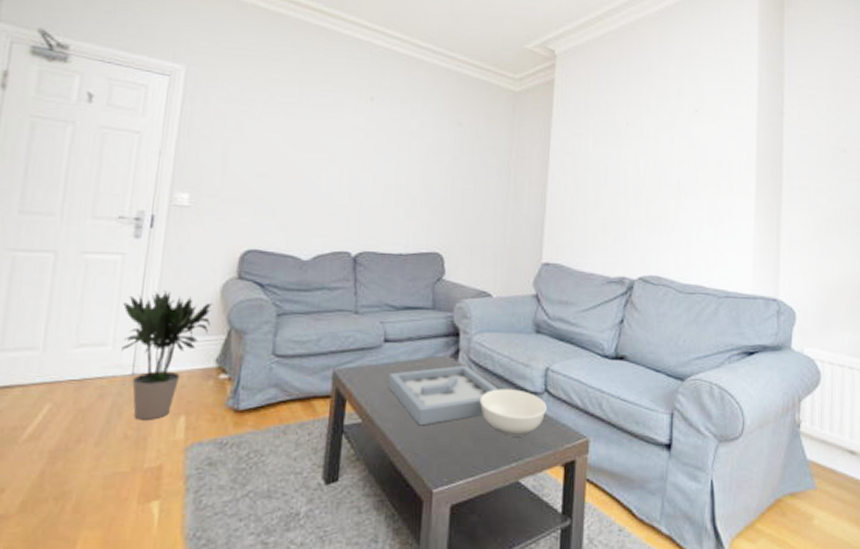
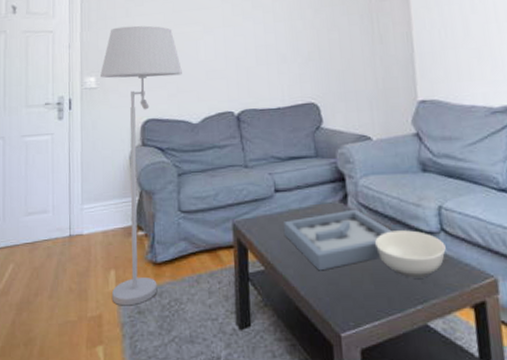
potted plant: present [122,290,212,420] -> none [57,162,125,275]
floor lamp: none [178,140,297,457] -> present [100,25,182,306]

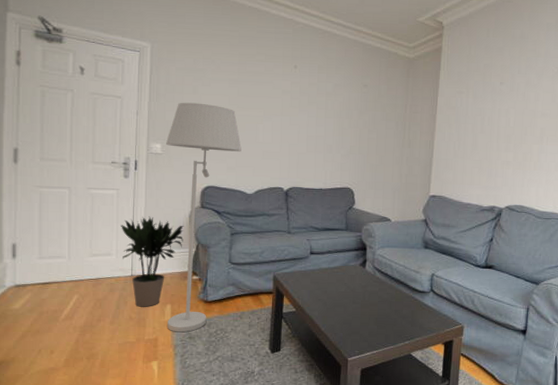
potted plant: none [57,162,125,275] -> present [121,216,184,307]
decorative tray: present [283,209,393,271] -> none [313,271,397,314]
bowl: present [375,230,446,278] -> none [382,289,432,323]

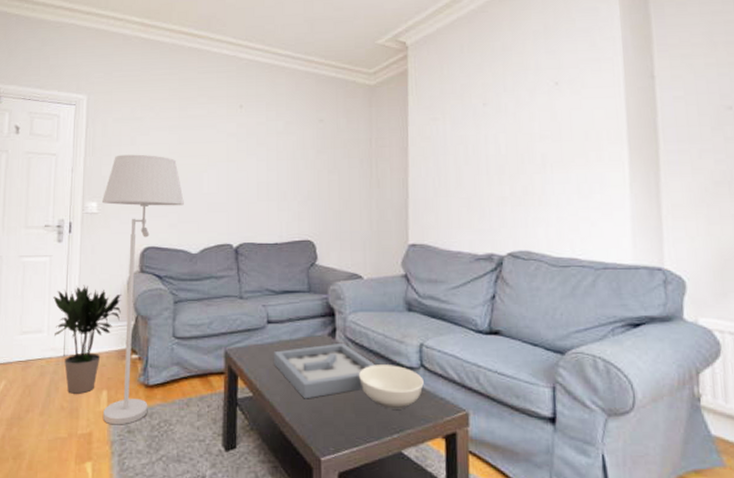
decorative tray: none [313,271,397,314] -> present [273,342,377,399]
bowl: none [382,289,432,323] -> present [359,364,424,409]

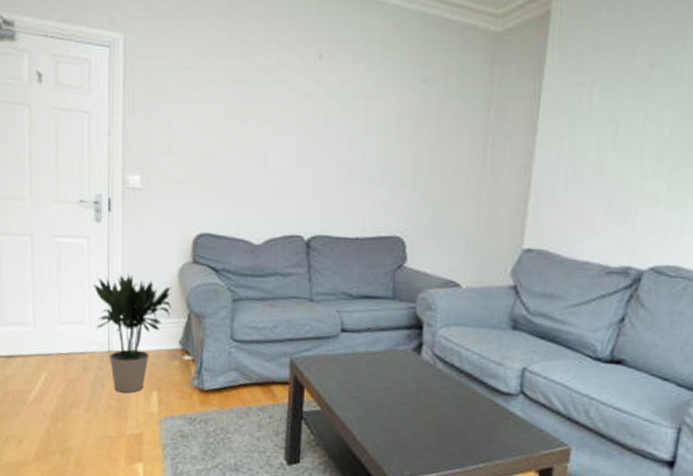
floor lamp: present [102,154,184,425] -> none [147,116,245,429]
decorative tray: present [273,342,377,399] -> none [345,359,467,419]
bowl: present [359,364,424,409] -> none [445,387,522,438]

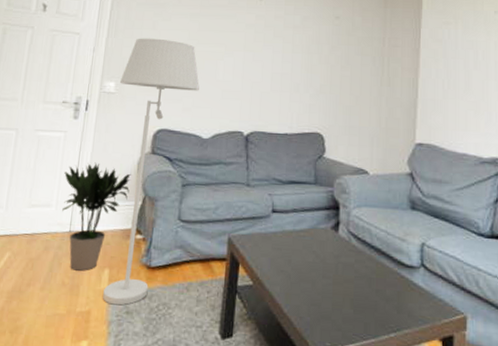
floor lamp: none [147,116,245,429] -> present [103,38,200,306]

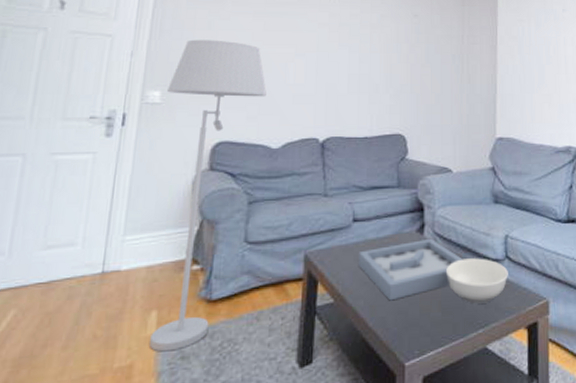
potted plant: present [62,162,131,271] -> none [91,186,184,319]
decorative tray: none [275,236,377,292] -> present [357,238,464,301]
bowl: none [360,261,423,308] -> present [446,258,508,304]

